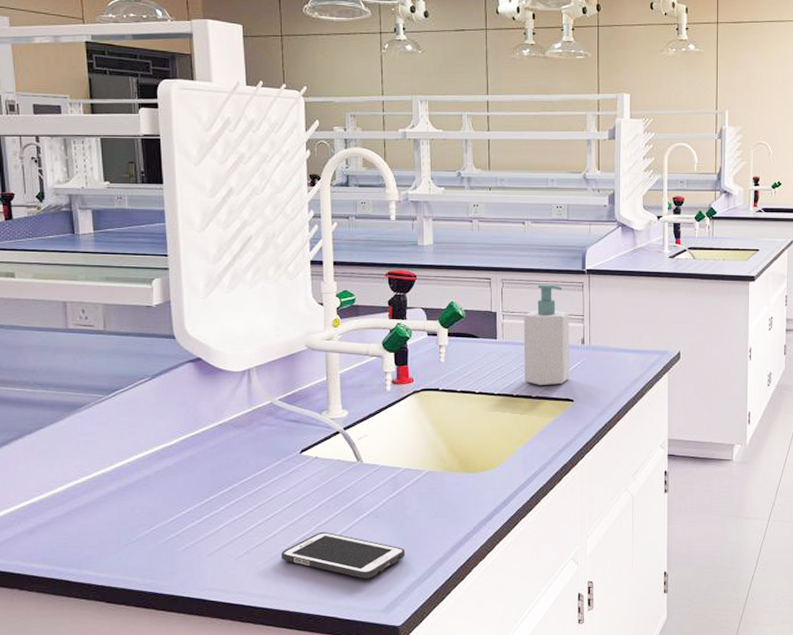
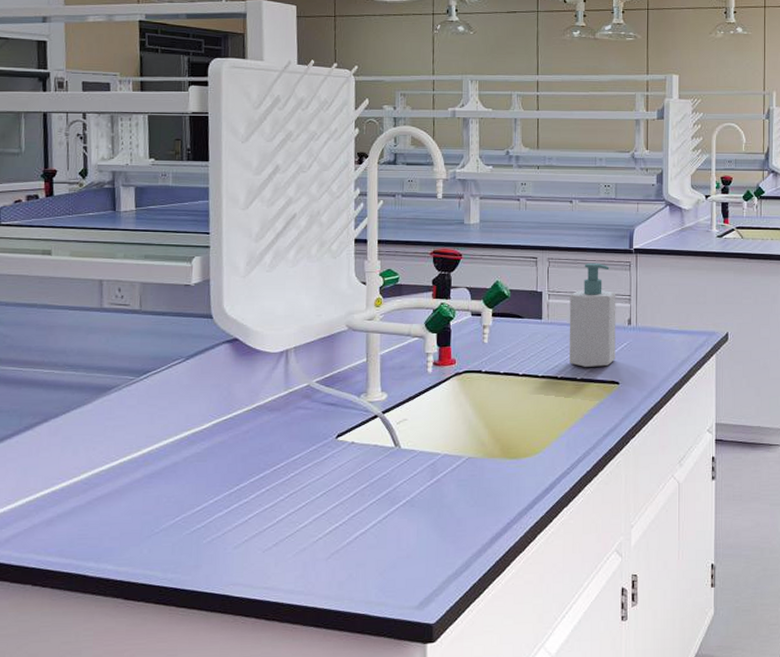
cell phone: present [281,531,406,579] -> none [311,521,443,573]

